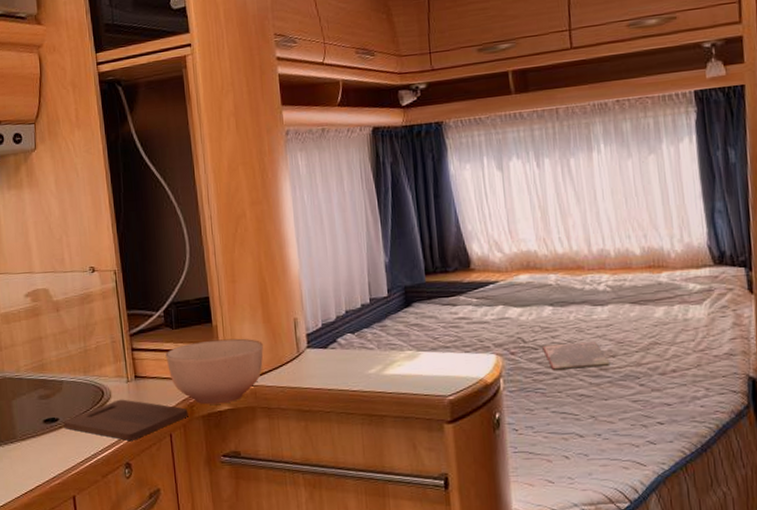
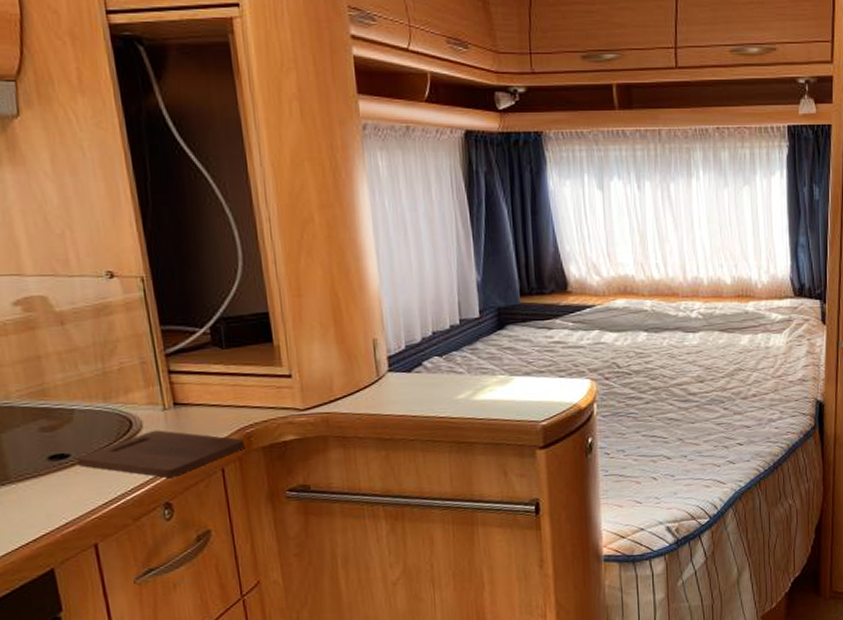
bowl: present [165,338,264,405] -> none [214,360,338,435]
magazine: present [542,341,611,370] -> none [636,367,699,395]

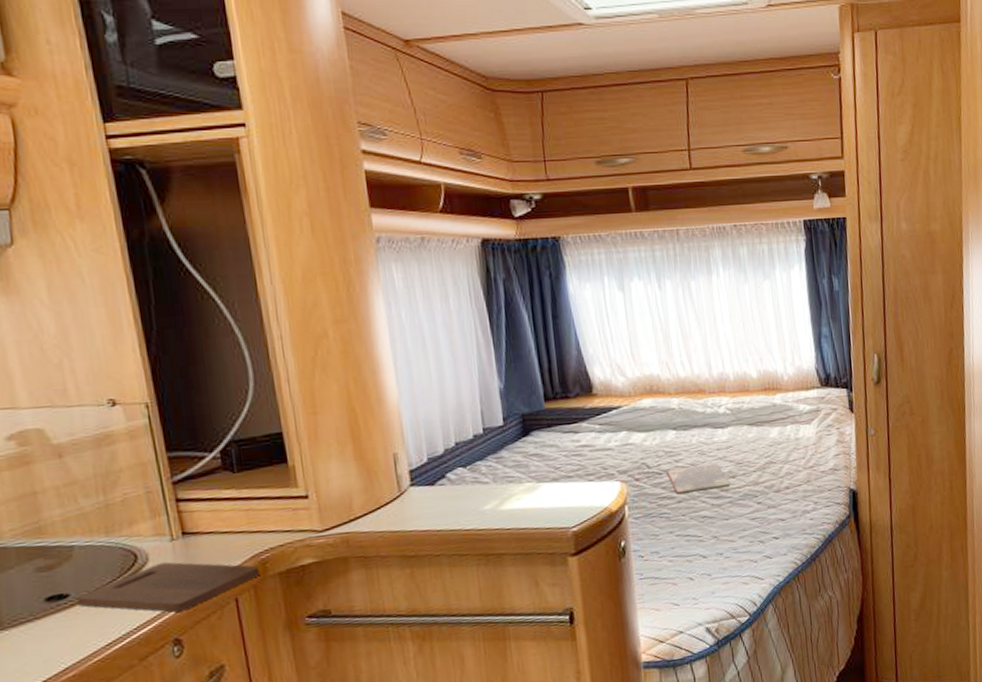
magazine: none [636,367,699,395] -> present [666,463,731,494]

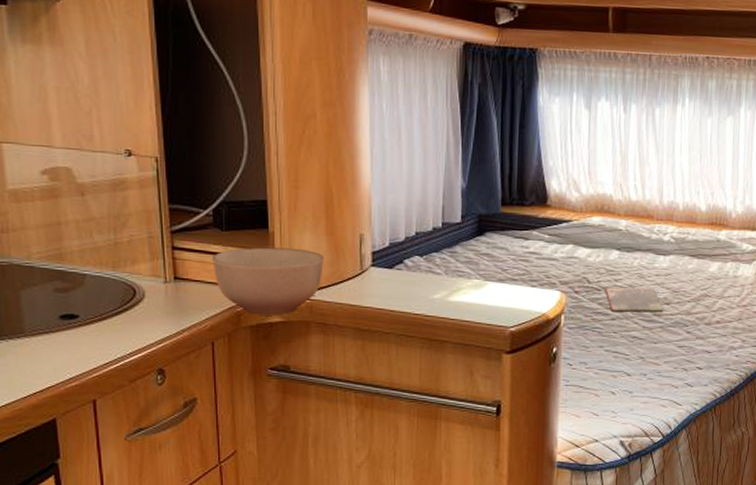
cutting board: present [77,561,260,612] -> none [85,300,234,346]
bowl: none [225,479,357,560] -> present [212,247,325,316]

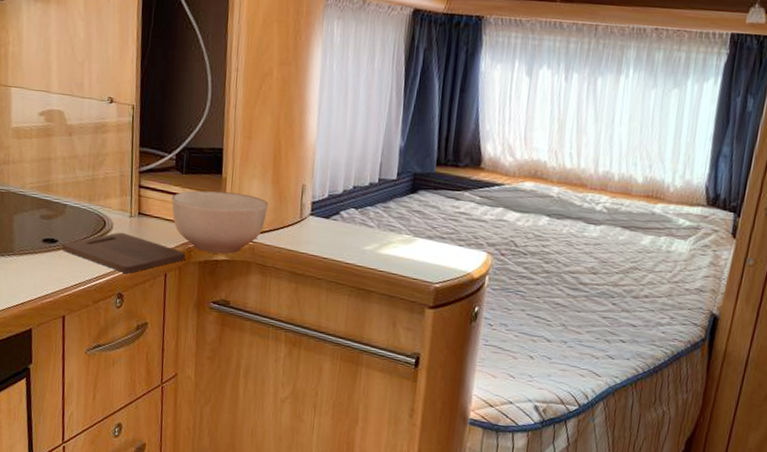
cutting board: none [85,300,234,346] -> present [62,232,186,274]
magazine: present [605,287,664,312] -> none [531,252,591,281]

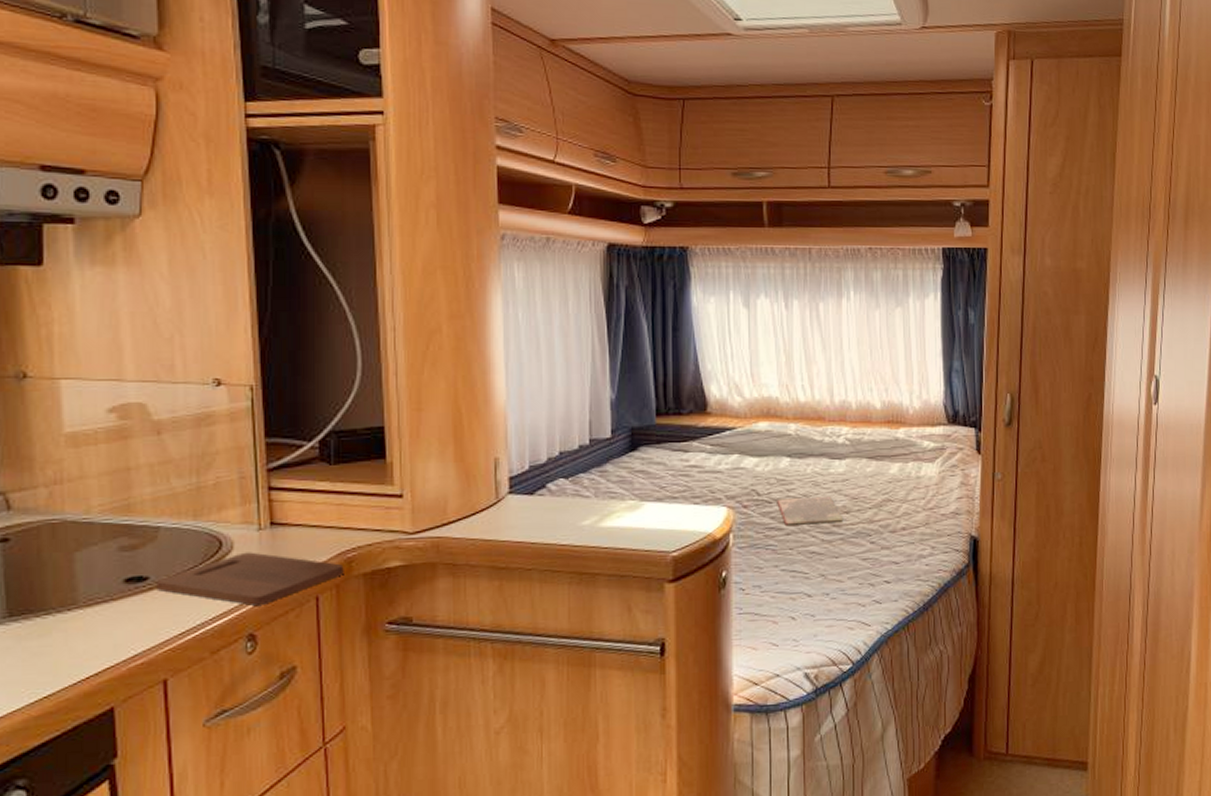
bowl: present [171,190,269,254] -> none [317,479,454,560]
magazine: none [531,252,591,281] -> present [777,496,844,525]

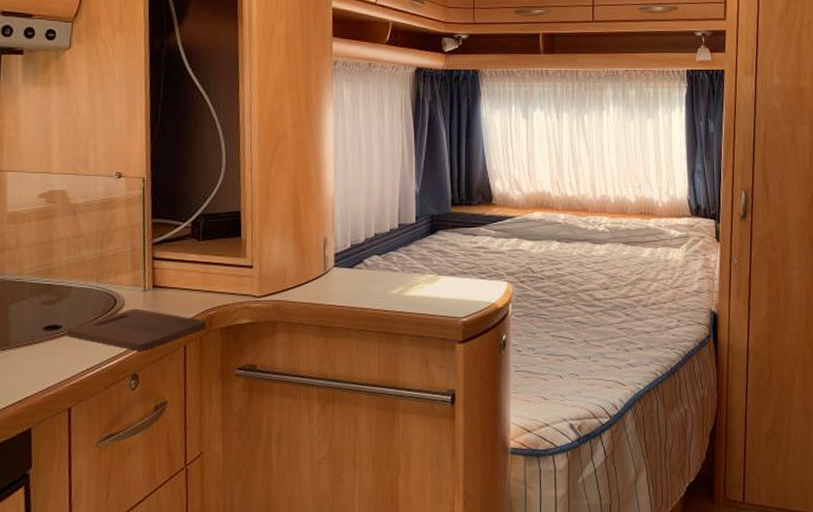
magazine: present [777,496,844,525] -> none [548,275,603,298]

